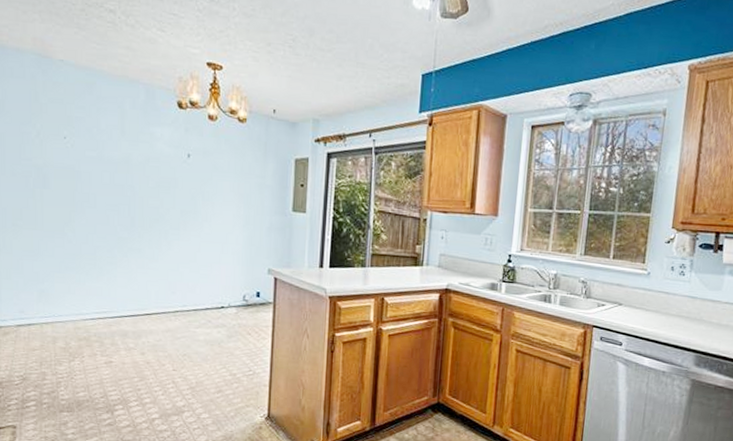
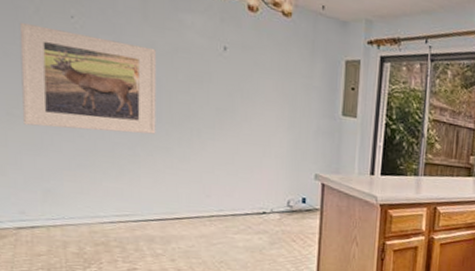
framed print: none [24,145,131,237] -> present [19,22,156,135]

